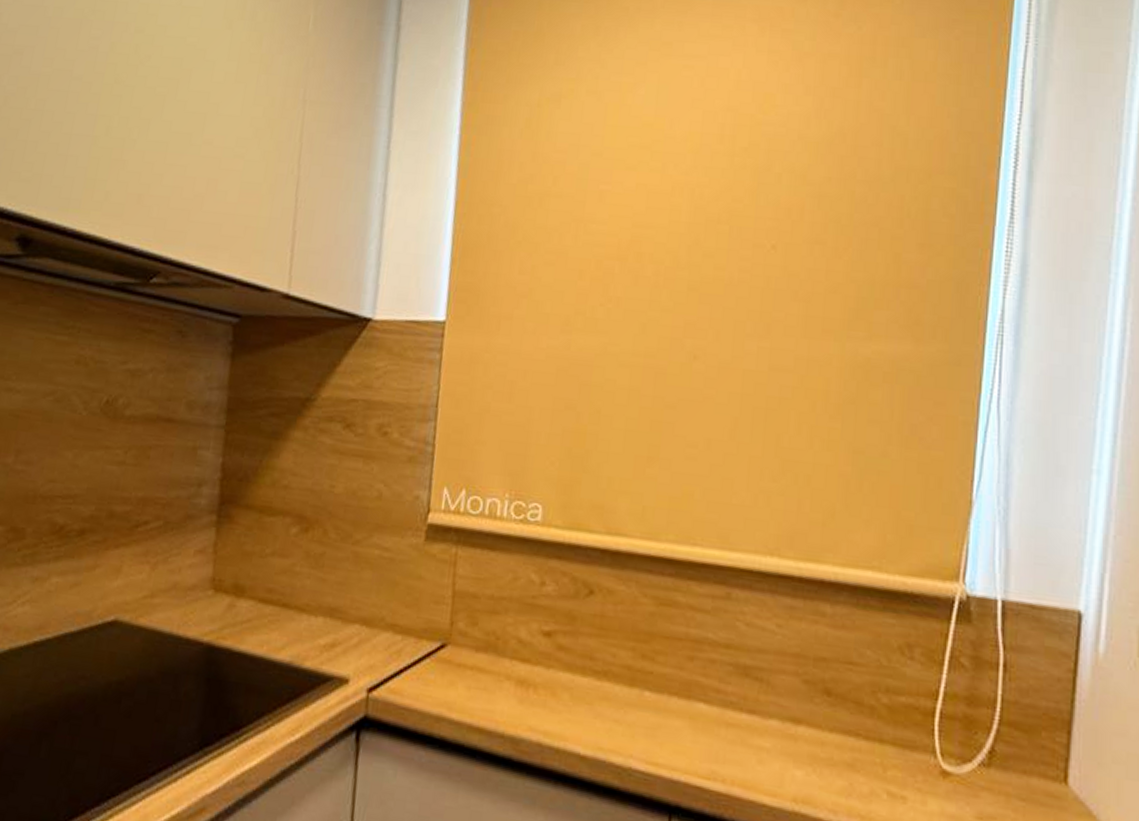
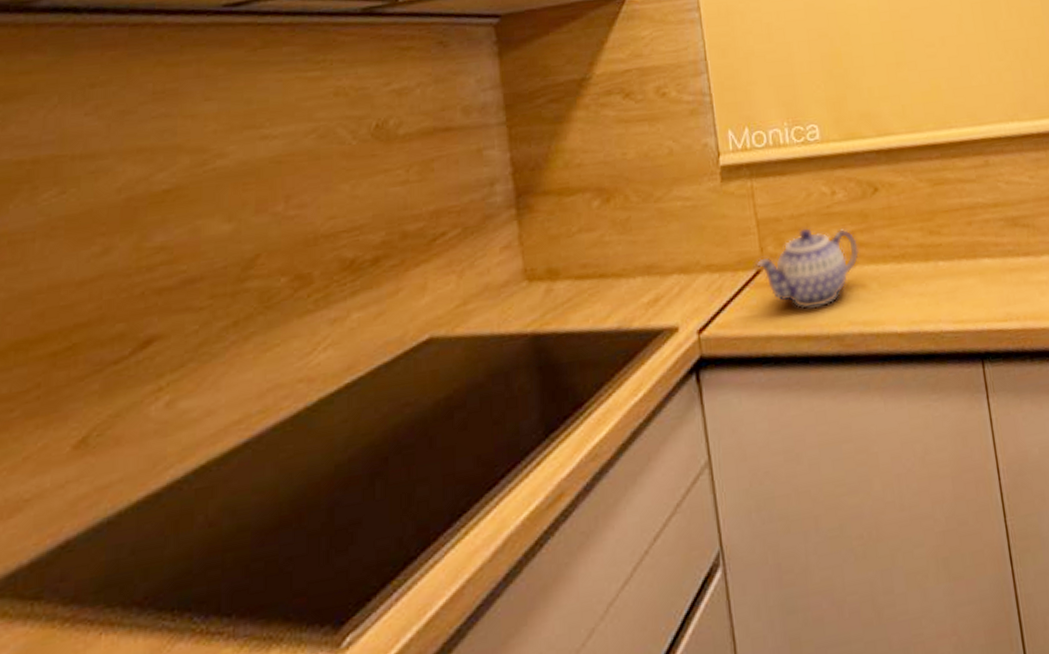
teapot: none [442,613,558,703] -> present [756,227,859,309]

